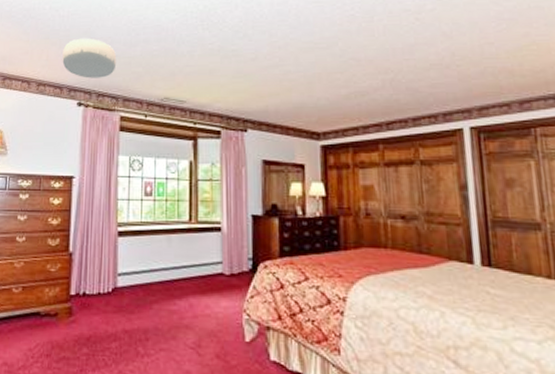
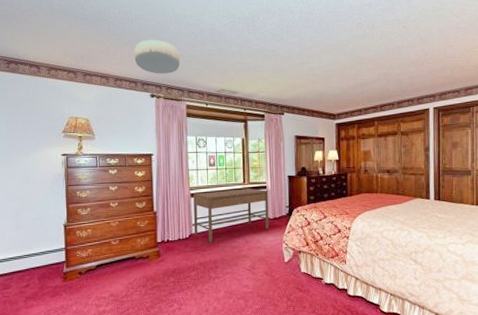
bench: none [119,228,224,303] -> present [193,188,269,243]

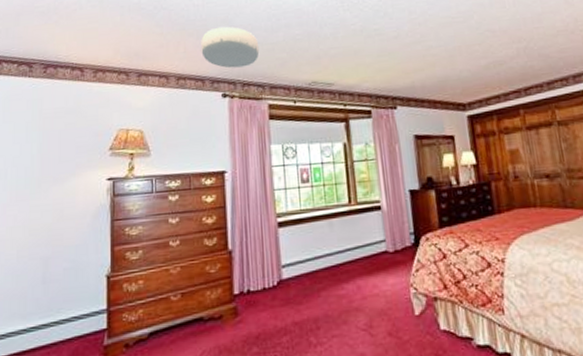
bench: present [193,188,269,243] -> none [281,210,389,292]

